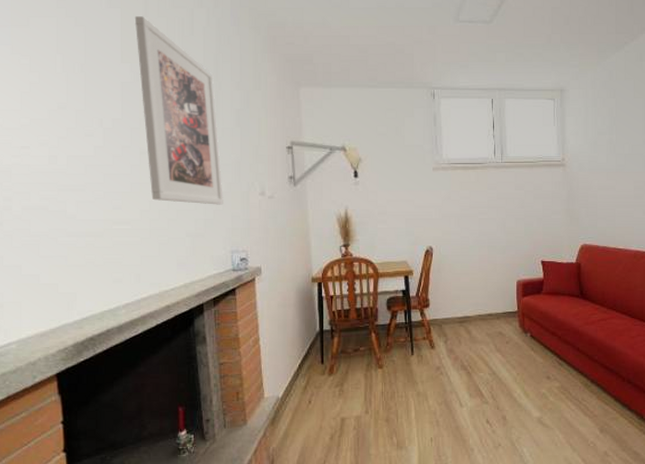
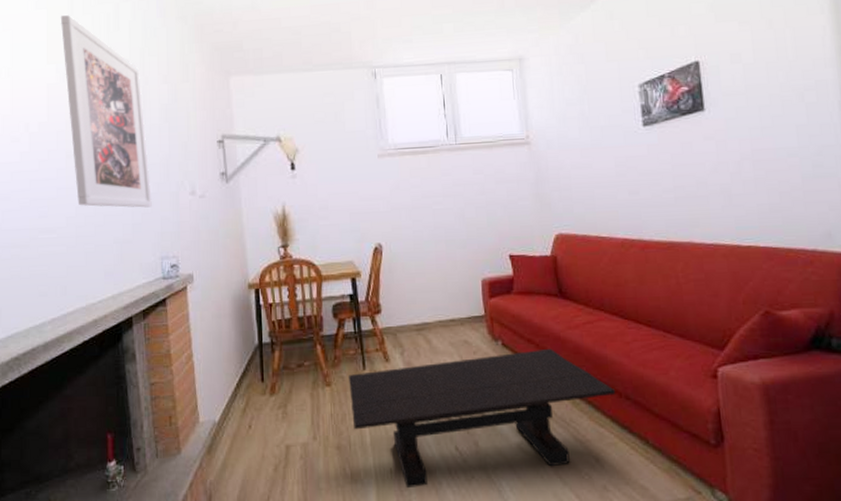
coffee table: none [399,340,620,454] -> present [349,348,616,489]

